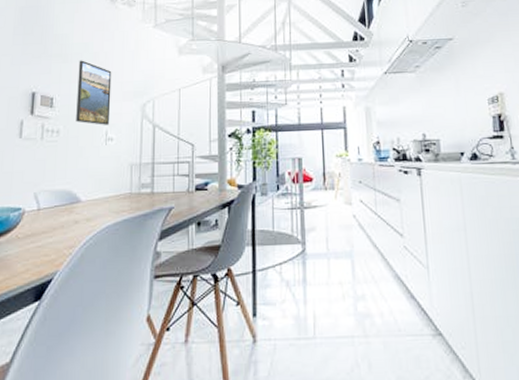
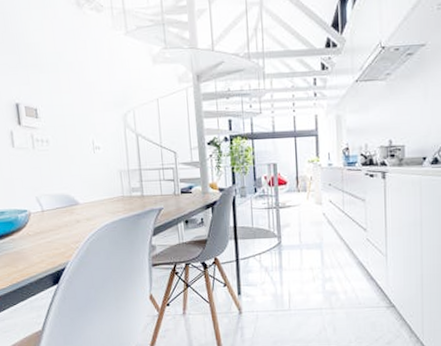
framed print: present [76,60,112,125] -> none [55,70,94,135]

